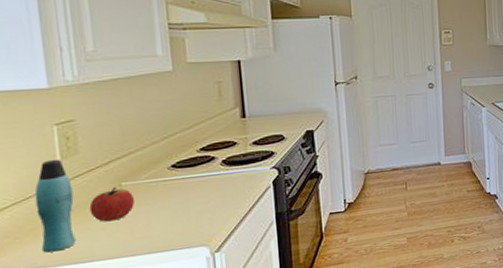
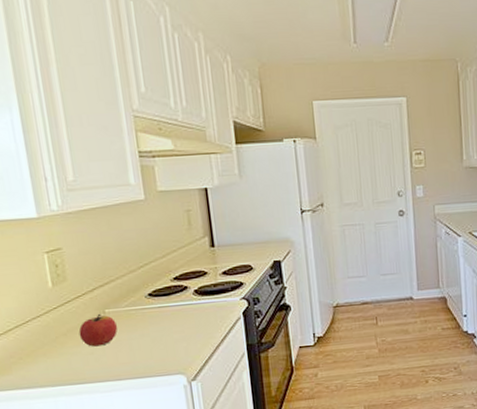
bottle: present [34,159,77,253] -> none [32,285,70,373]

